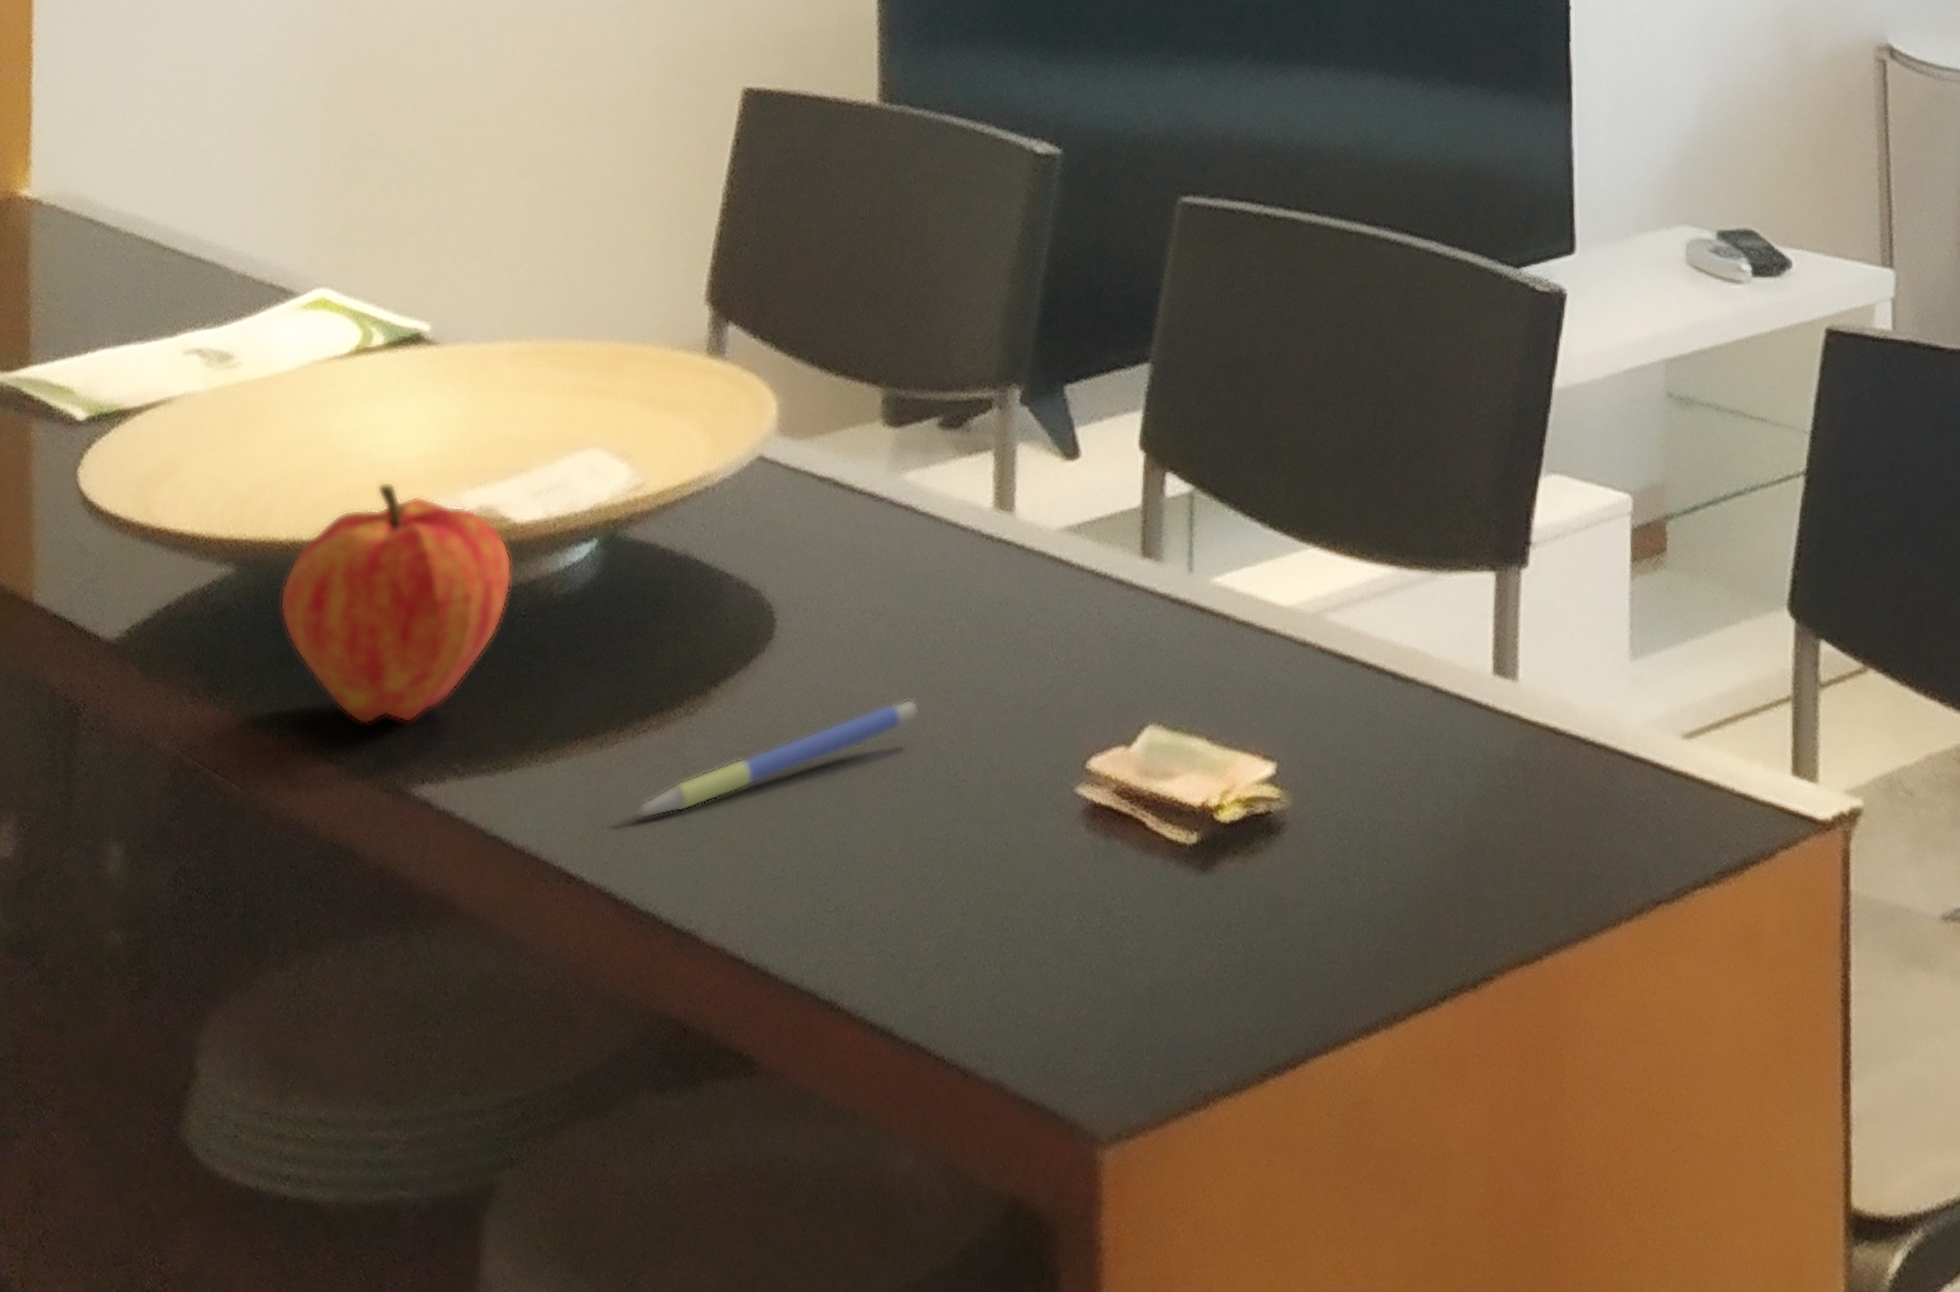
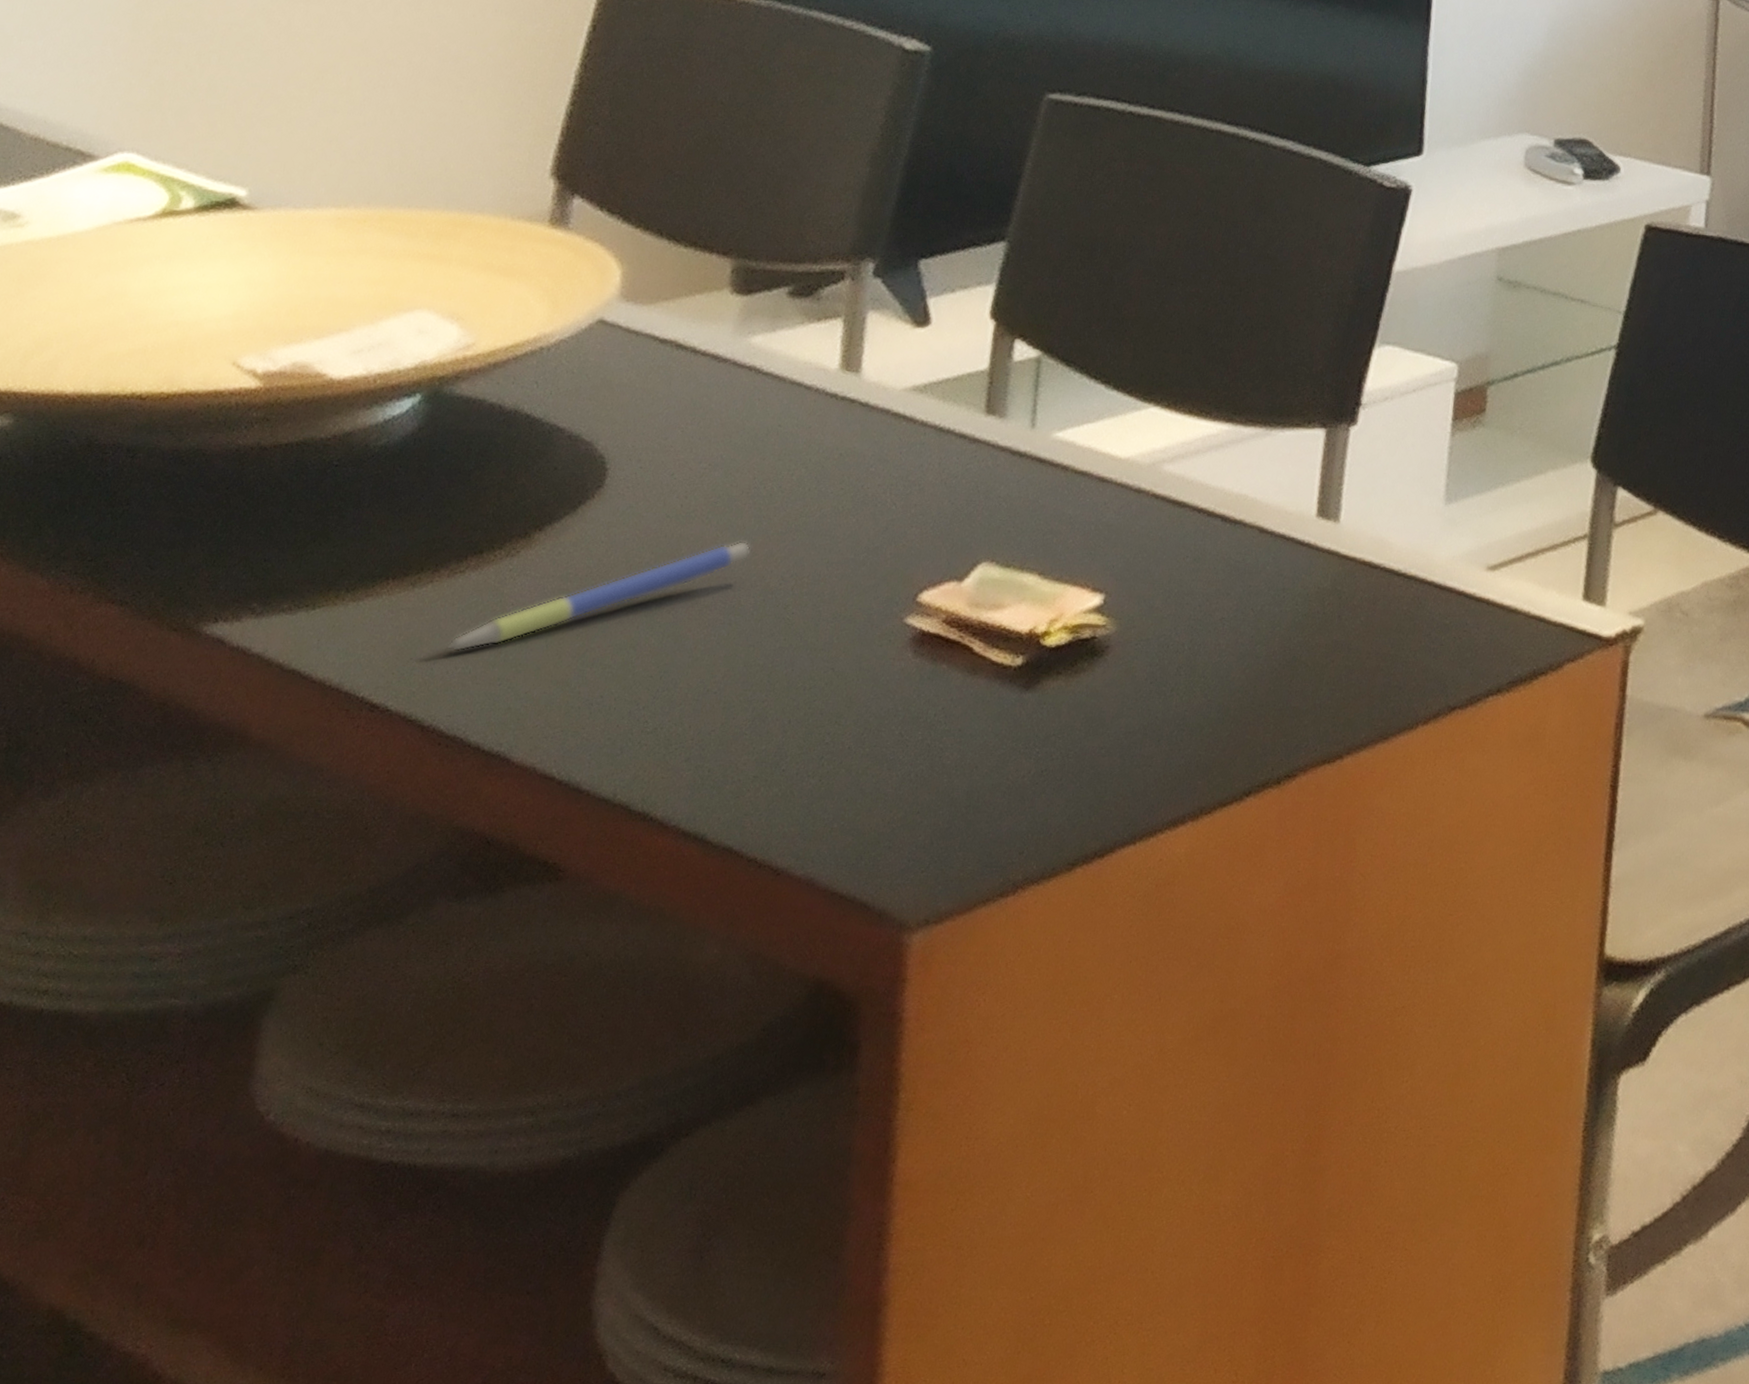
fruit: present [280,481,512,724] -> none [62,338,327,567]

